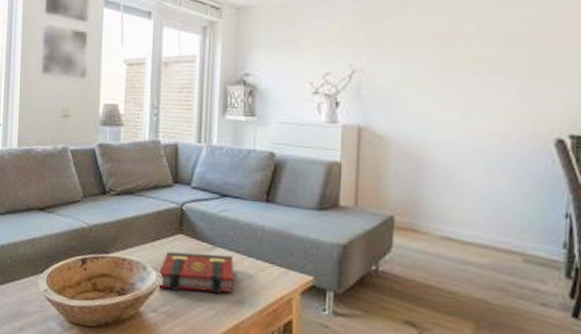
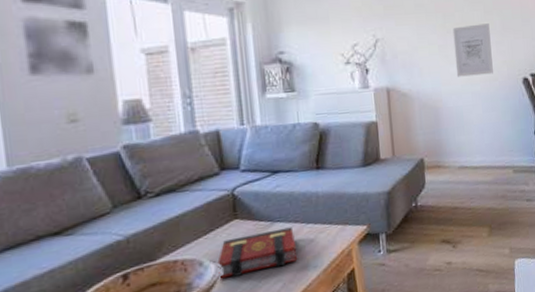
wall art: none [453,62,511,128] -> present [452,23,493,77]

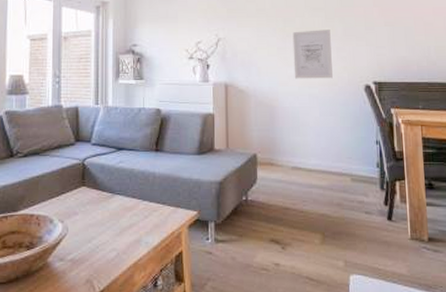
book: present [216,227,298,279] -> none [63,201,132,240]

